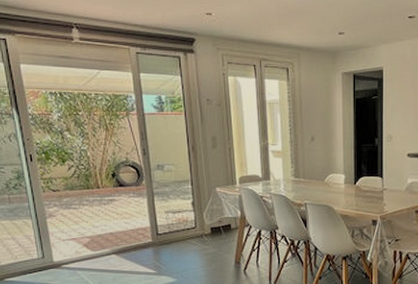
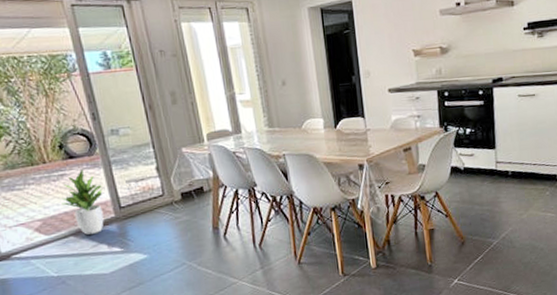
potted plant: none [108,197,144,255] -> present [61,169,104,235]

